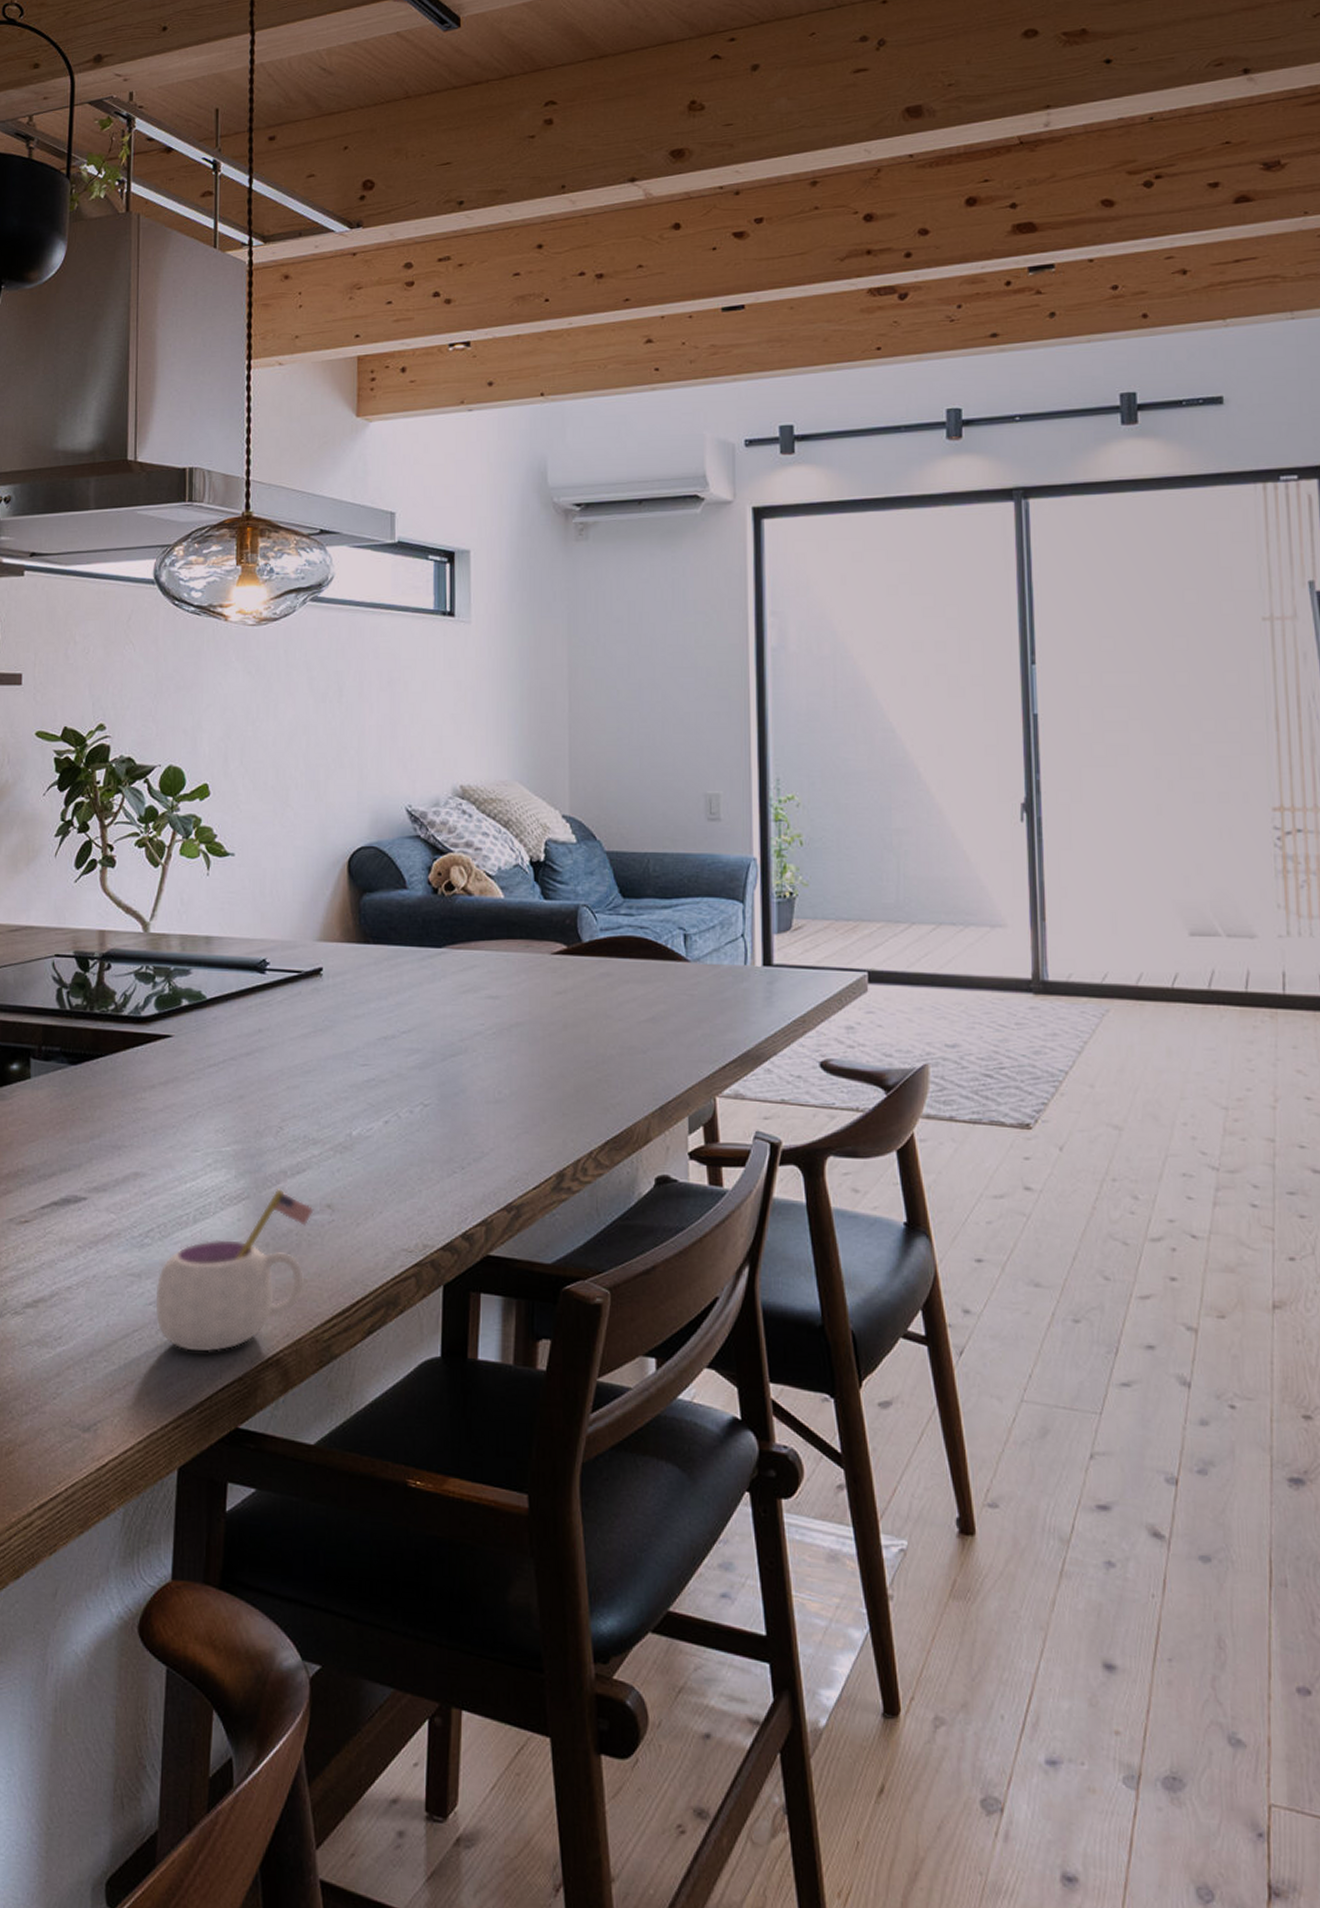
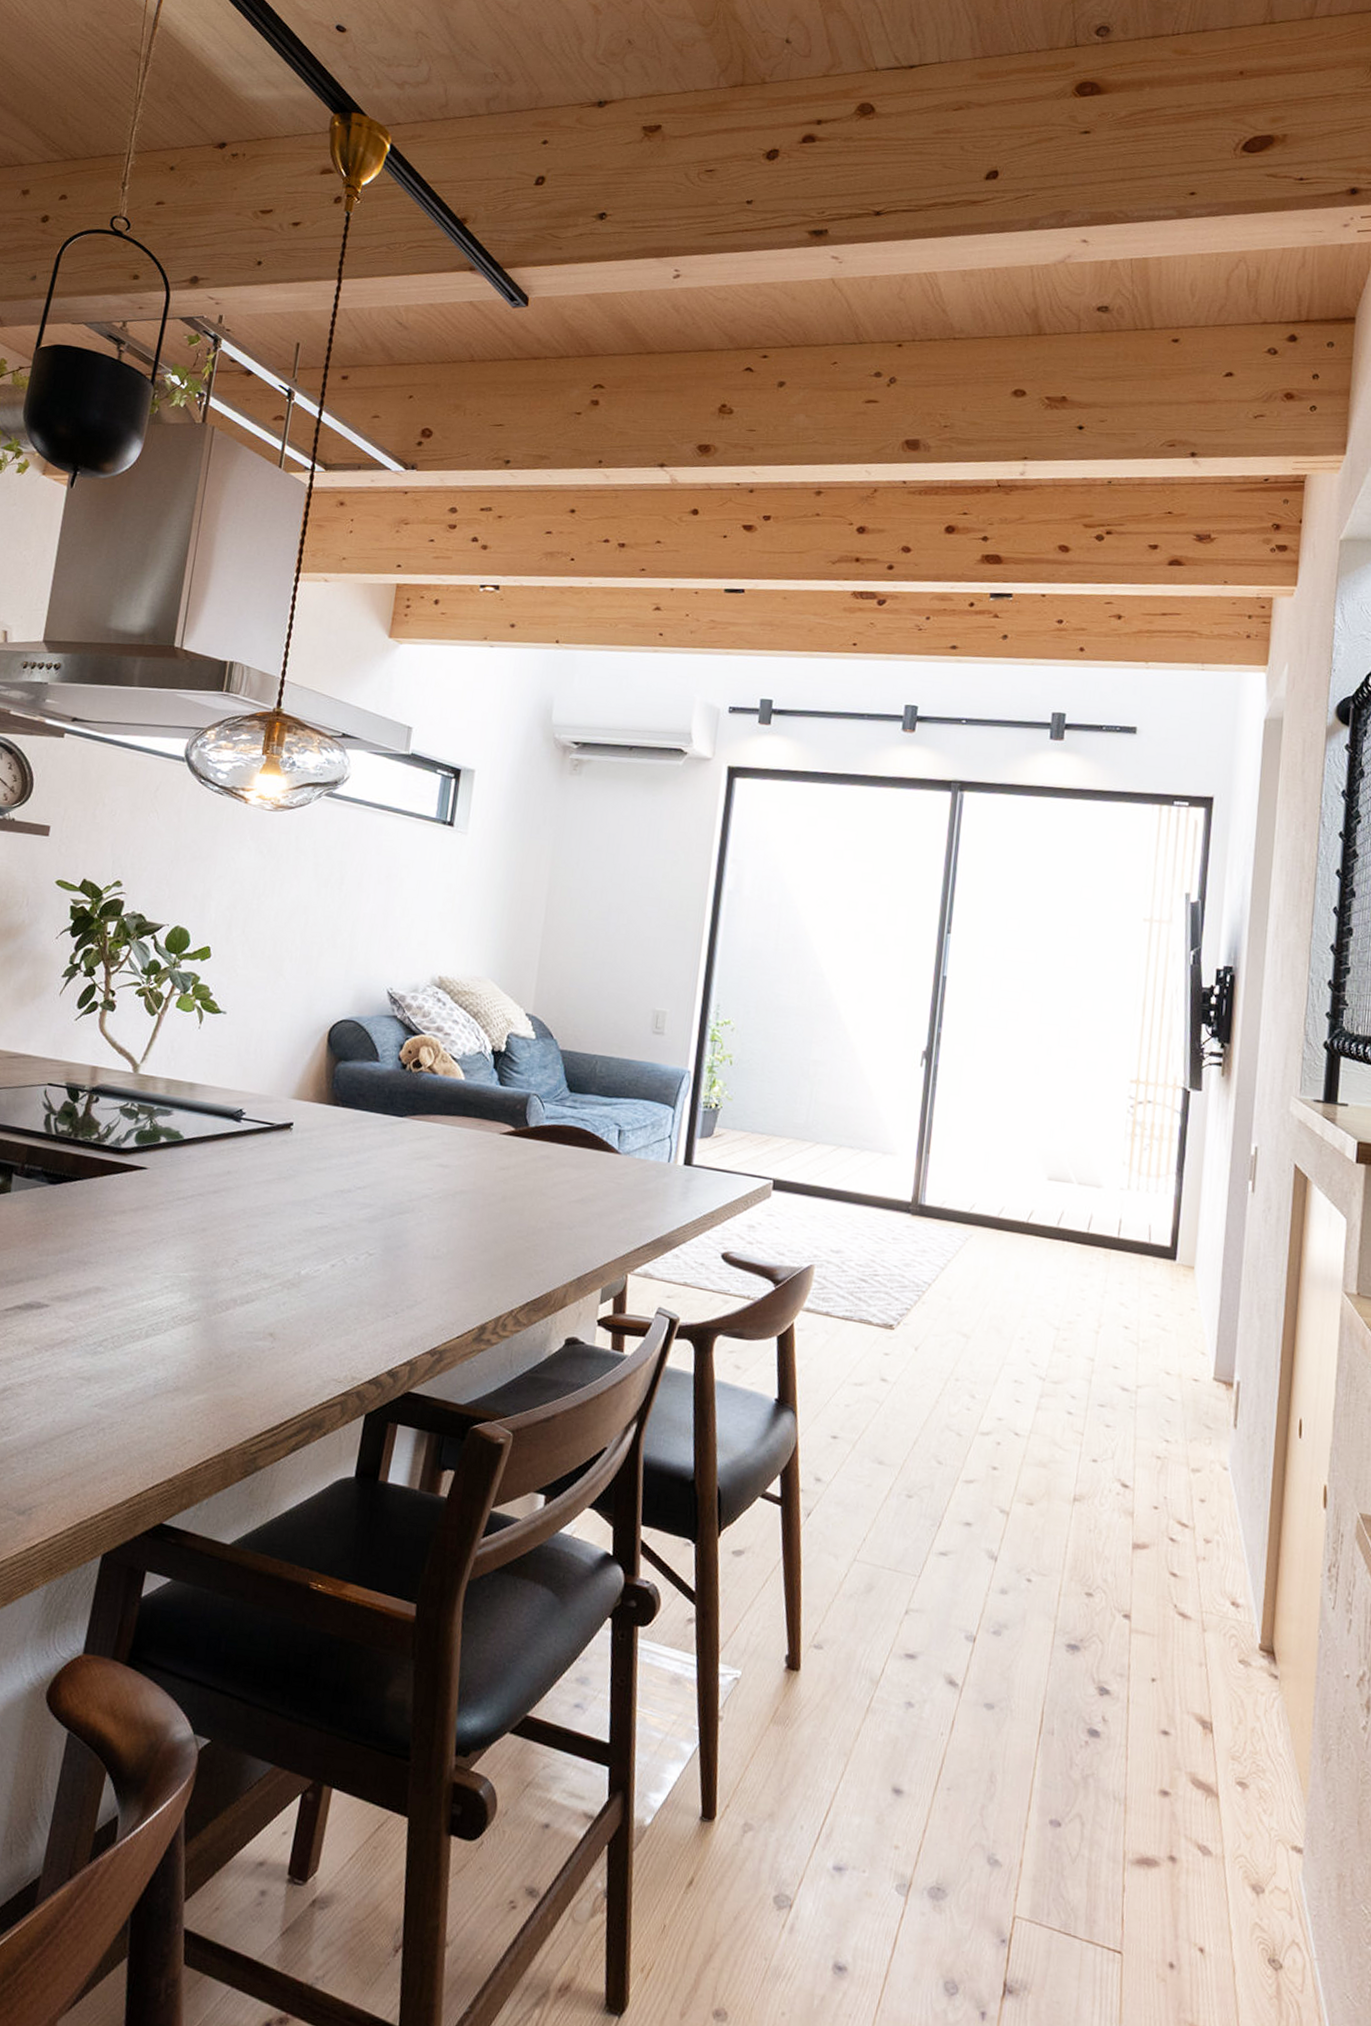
mug: present [155,1189,314,1353] -> none [99,1314,257,1454]

